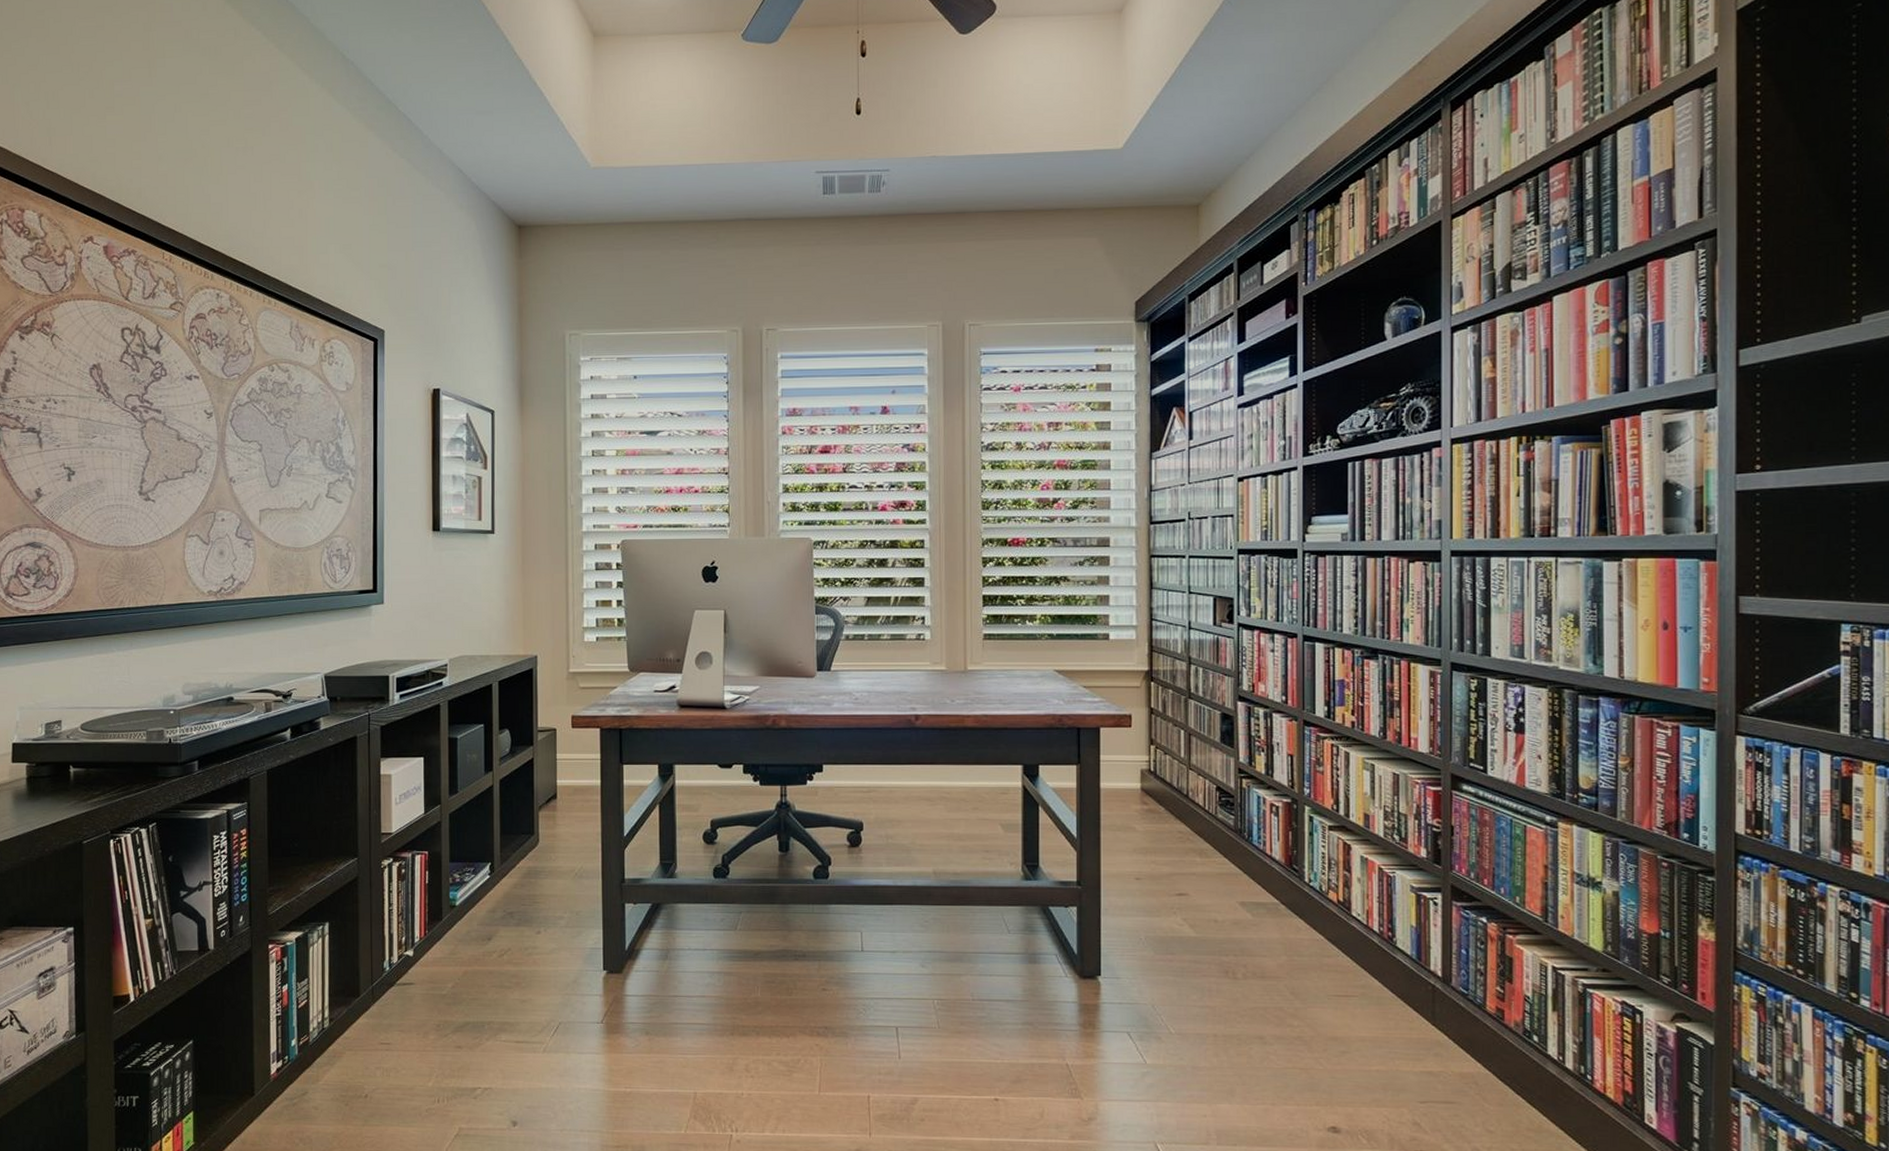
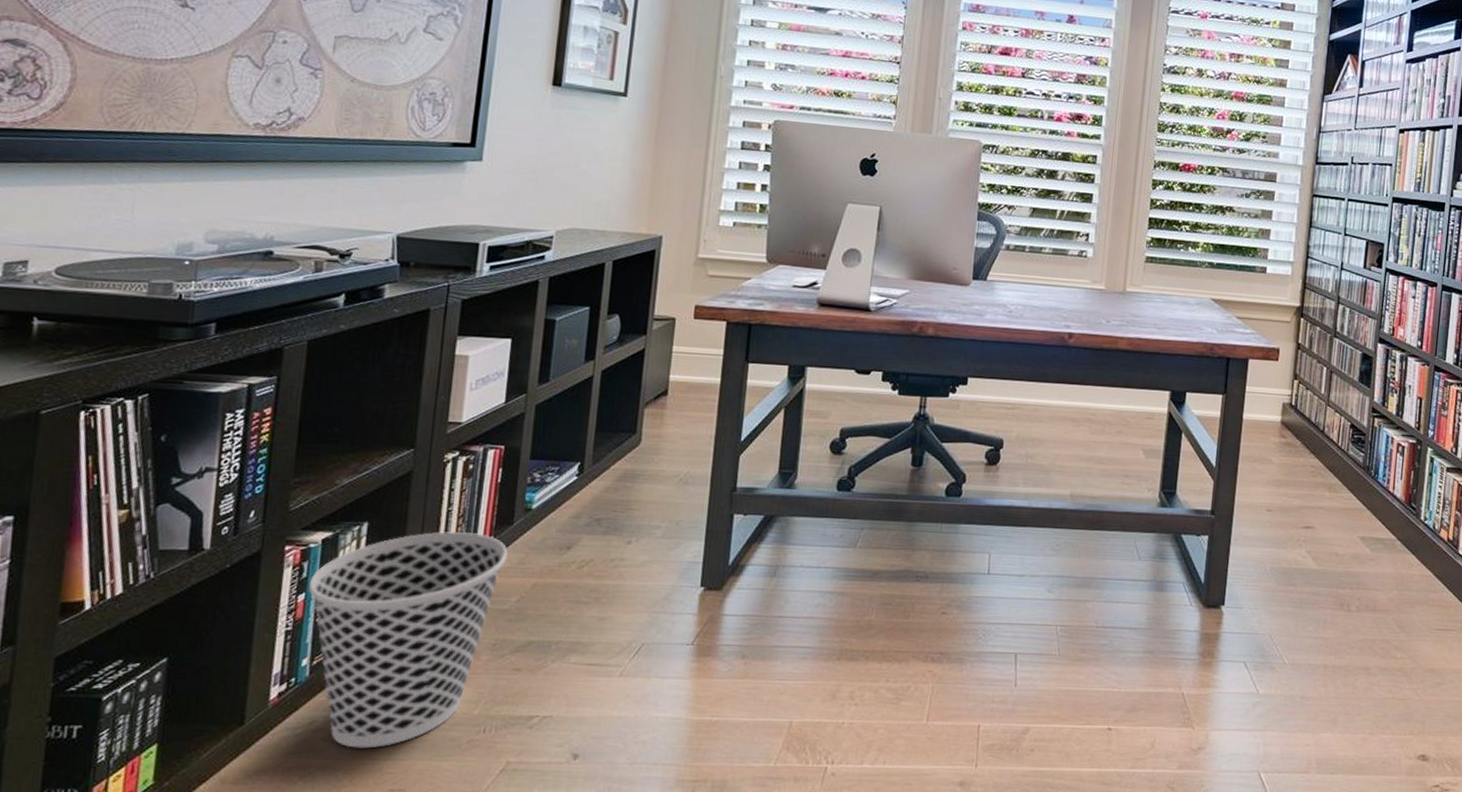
wastebasket: none [290,928,440,1116] -> present [309,531,508,749]

